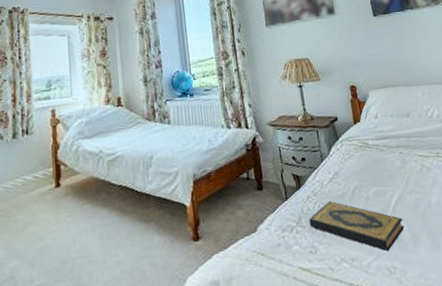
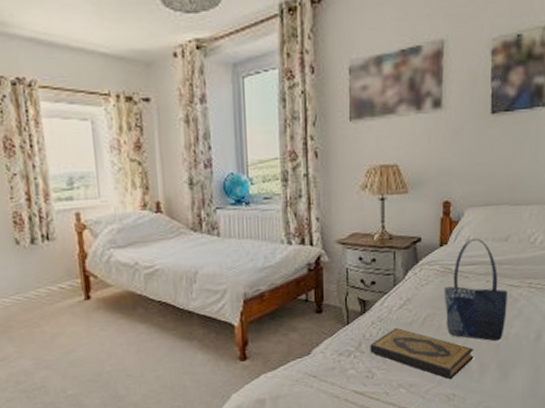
shopping bag: none [364,115,426,211] -> present [443,238,508,342]

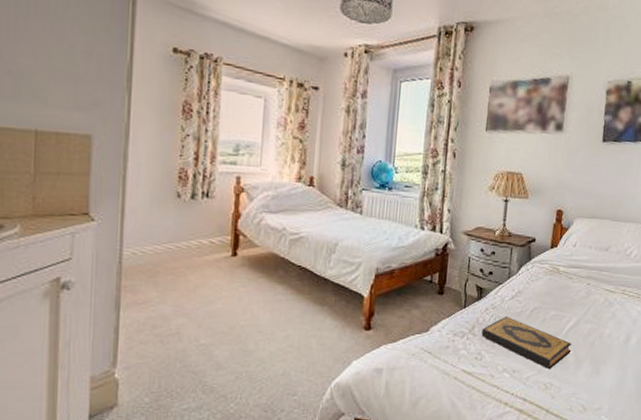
shopping bag: present [443,238,508,342] -> none [549,245,605,339]

